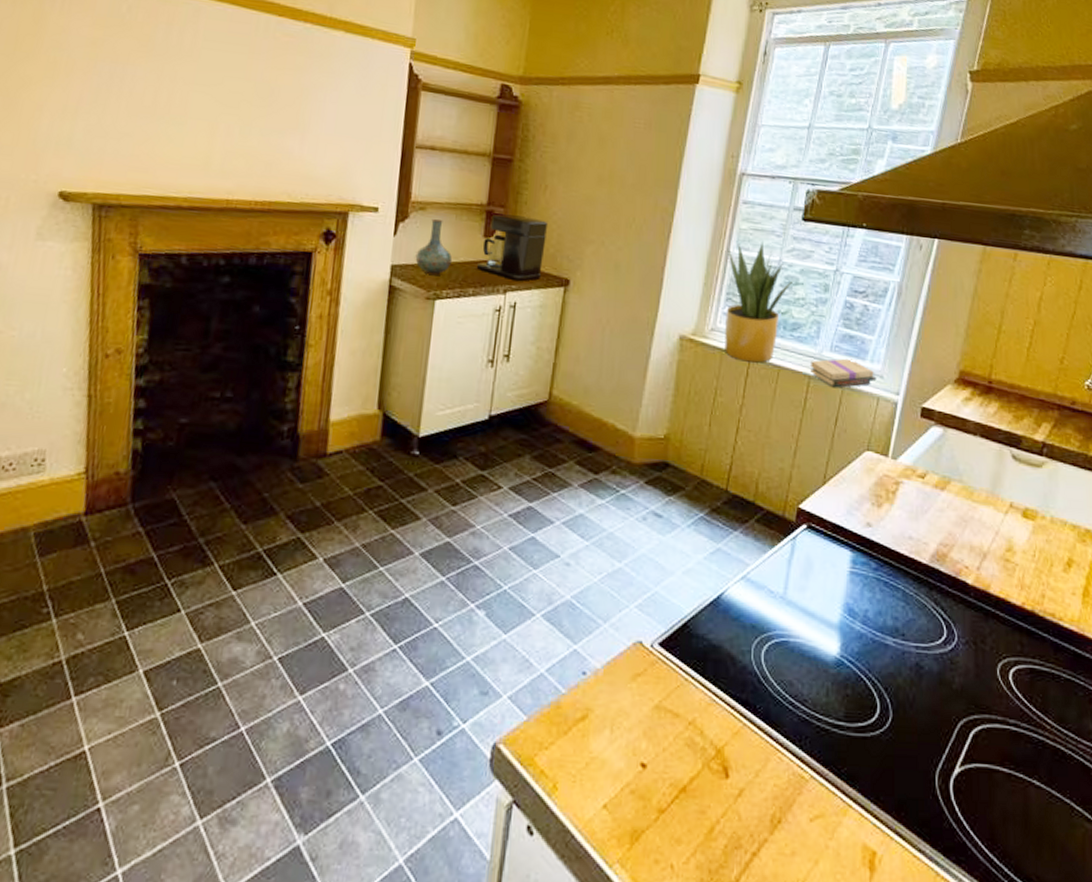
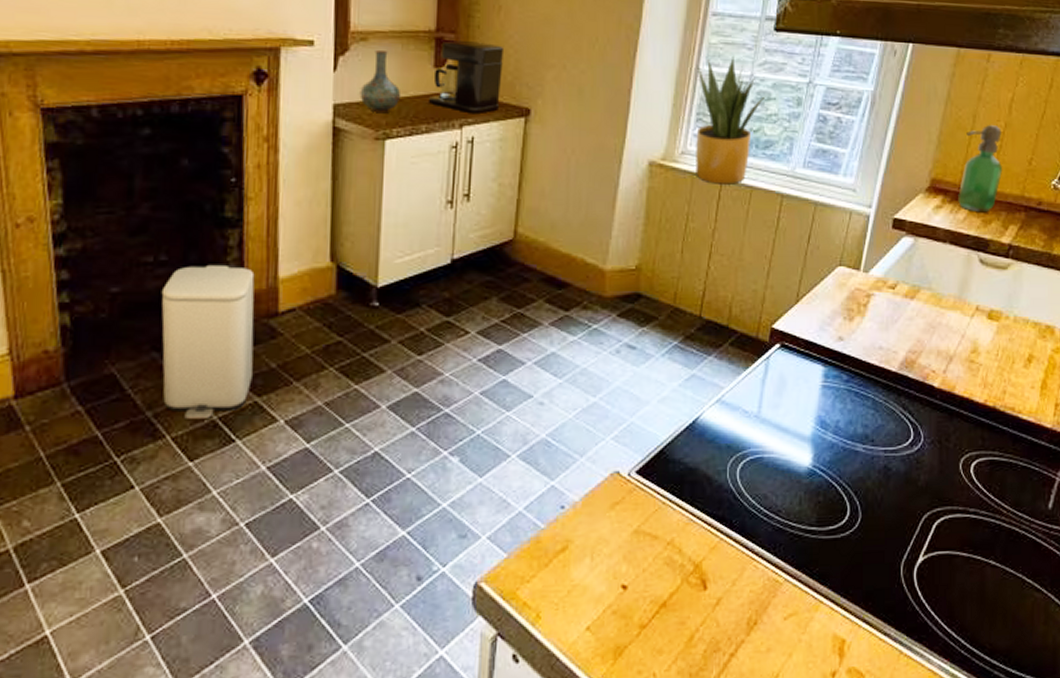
pedal bin: none [215,403,309,551] -> present [161,264,255,420]
books: present [809,358,877,388] -> none [782,174,849,205]
soap dispenser: none [988,321,1033,408] -> present [958,124,1002,213]

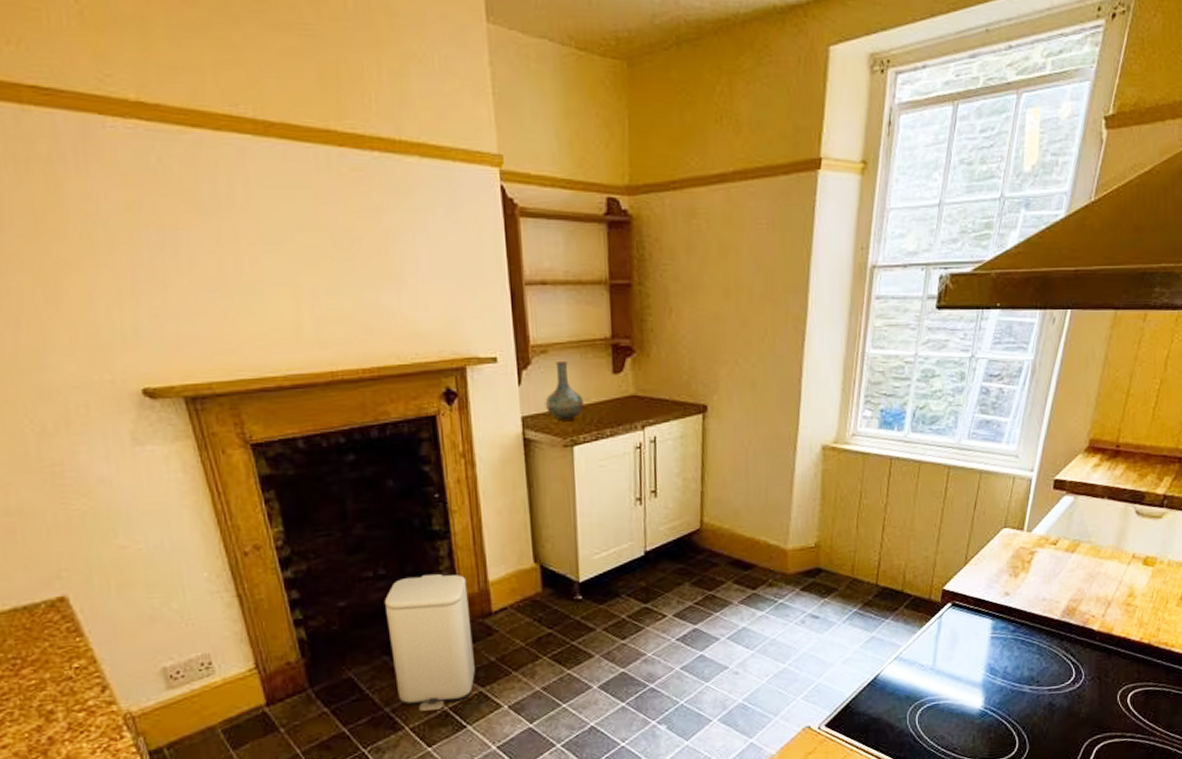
coffee maker: present [429,40,503,115] -> none [611,345,678,415]
planter: present [696,55,766,185] -> none [863,336,931,462]
soap dispenser: present [958,124,1002,213] -> none [1115,382,1157,467]

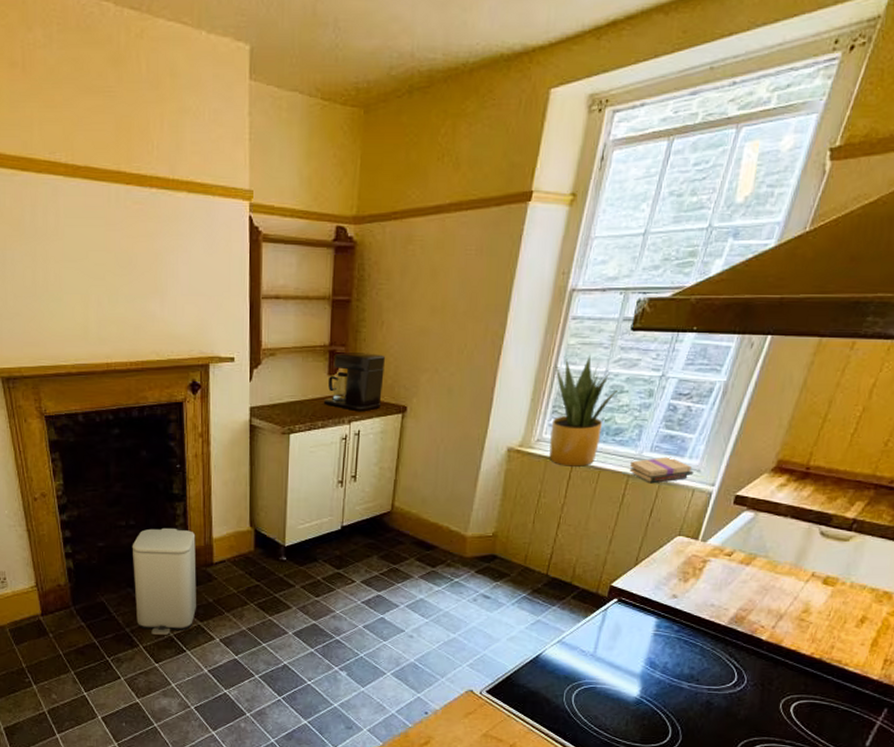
vase: present [545,362,585,422] -> none [270,363,302,413]
coffee maker: none [611,345,678,415] -> present [324,352,385,412]
planter: none [863,336,931,462] -> present [549,354,619,467]
books: none [949,443,1012,474] -> present [629,457,694,484]

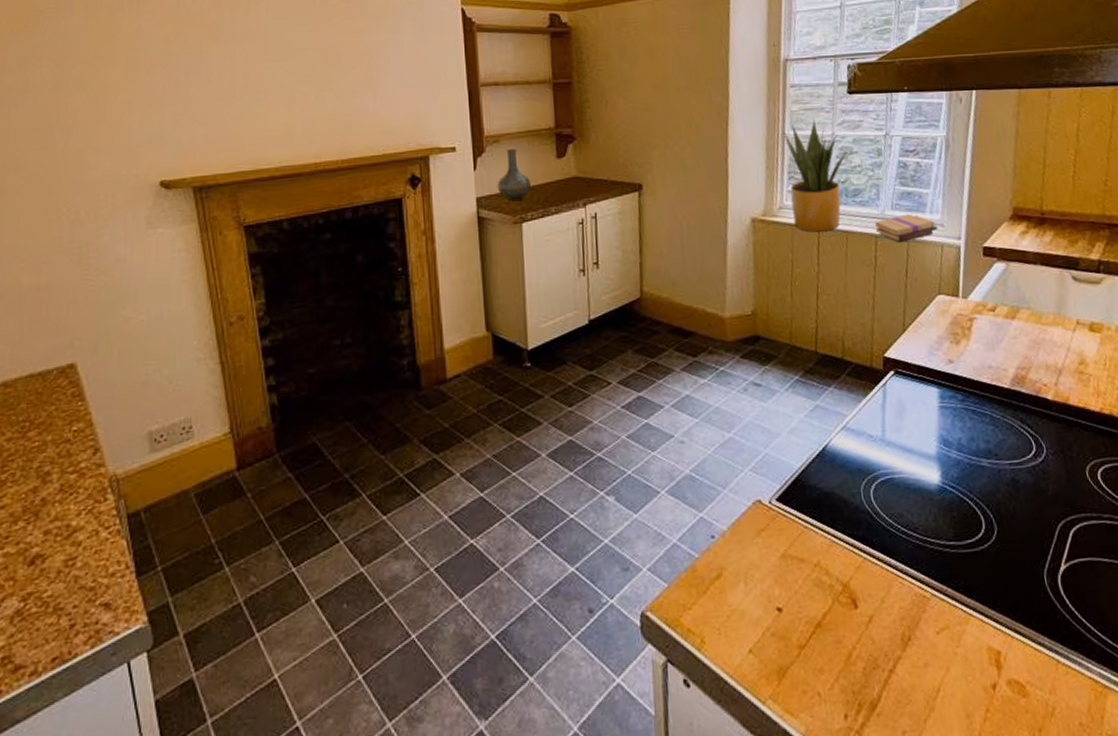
pedal bin: present [132,527,196,636] -> none [349,342,430,479]
vase: none [270,363,302,413] -> present [497,149,532,202]
coffee maker: present [324,352,385,412] -> none [555,133,616,194]

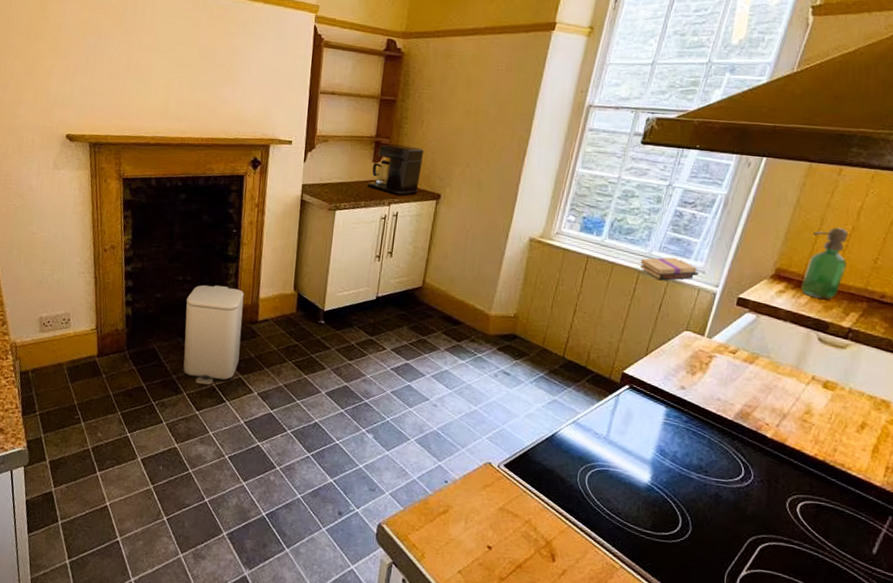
pedal bin: none [349,342,430,479] -> present [183,285,245,386]
vase: present [497,149,532,202] -> none [320,149,349,193]
coffee maker: none [555,133,616,194] -> present [368,143,423,197]
planter: present [783,119,849,232] -> none [567,161,631,260]
soap dispenser: none [1040,153,1080,234] -> present [801,227,848,300]

